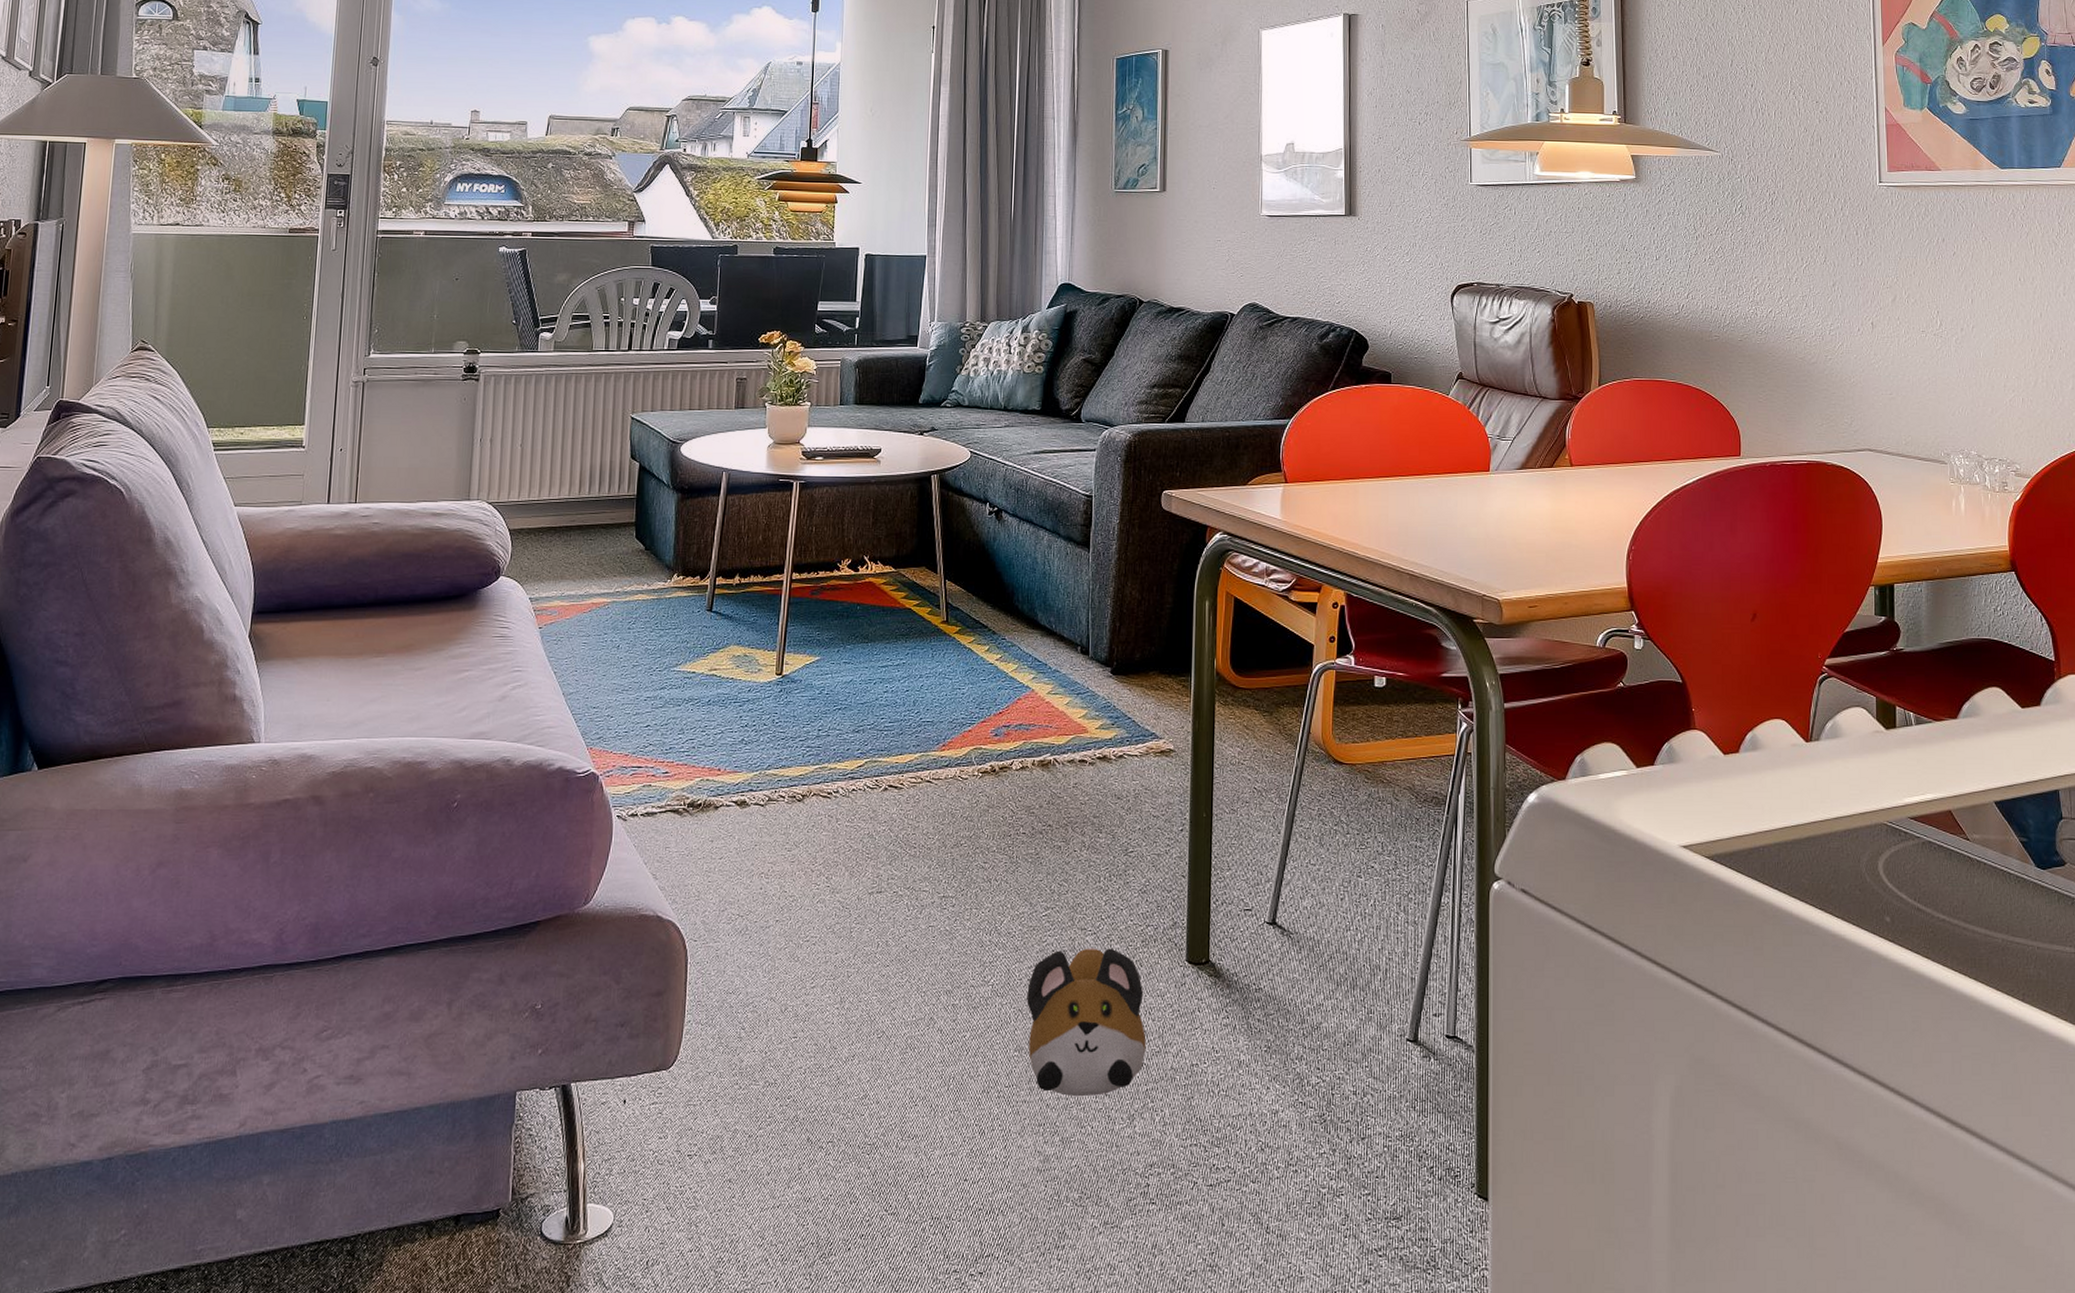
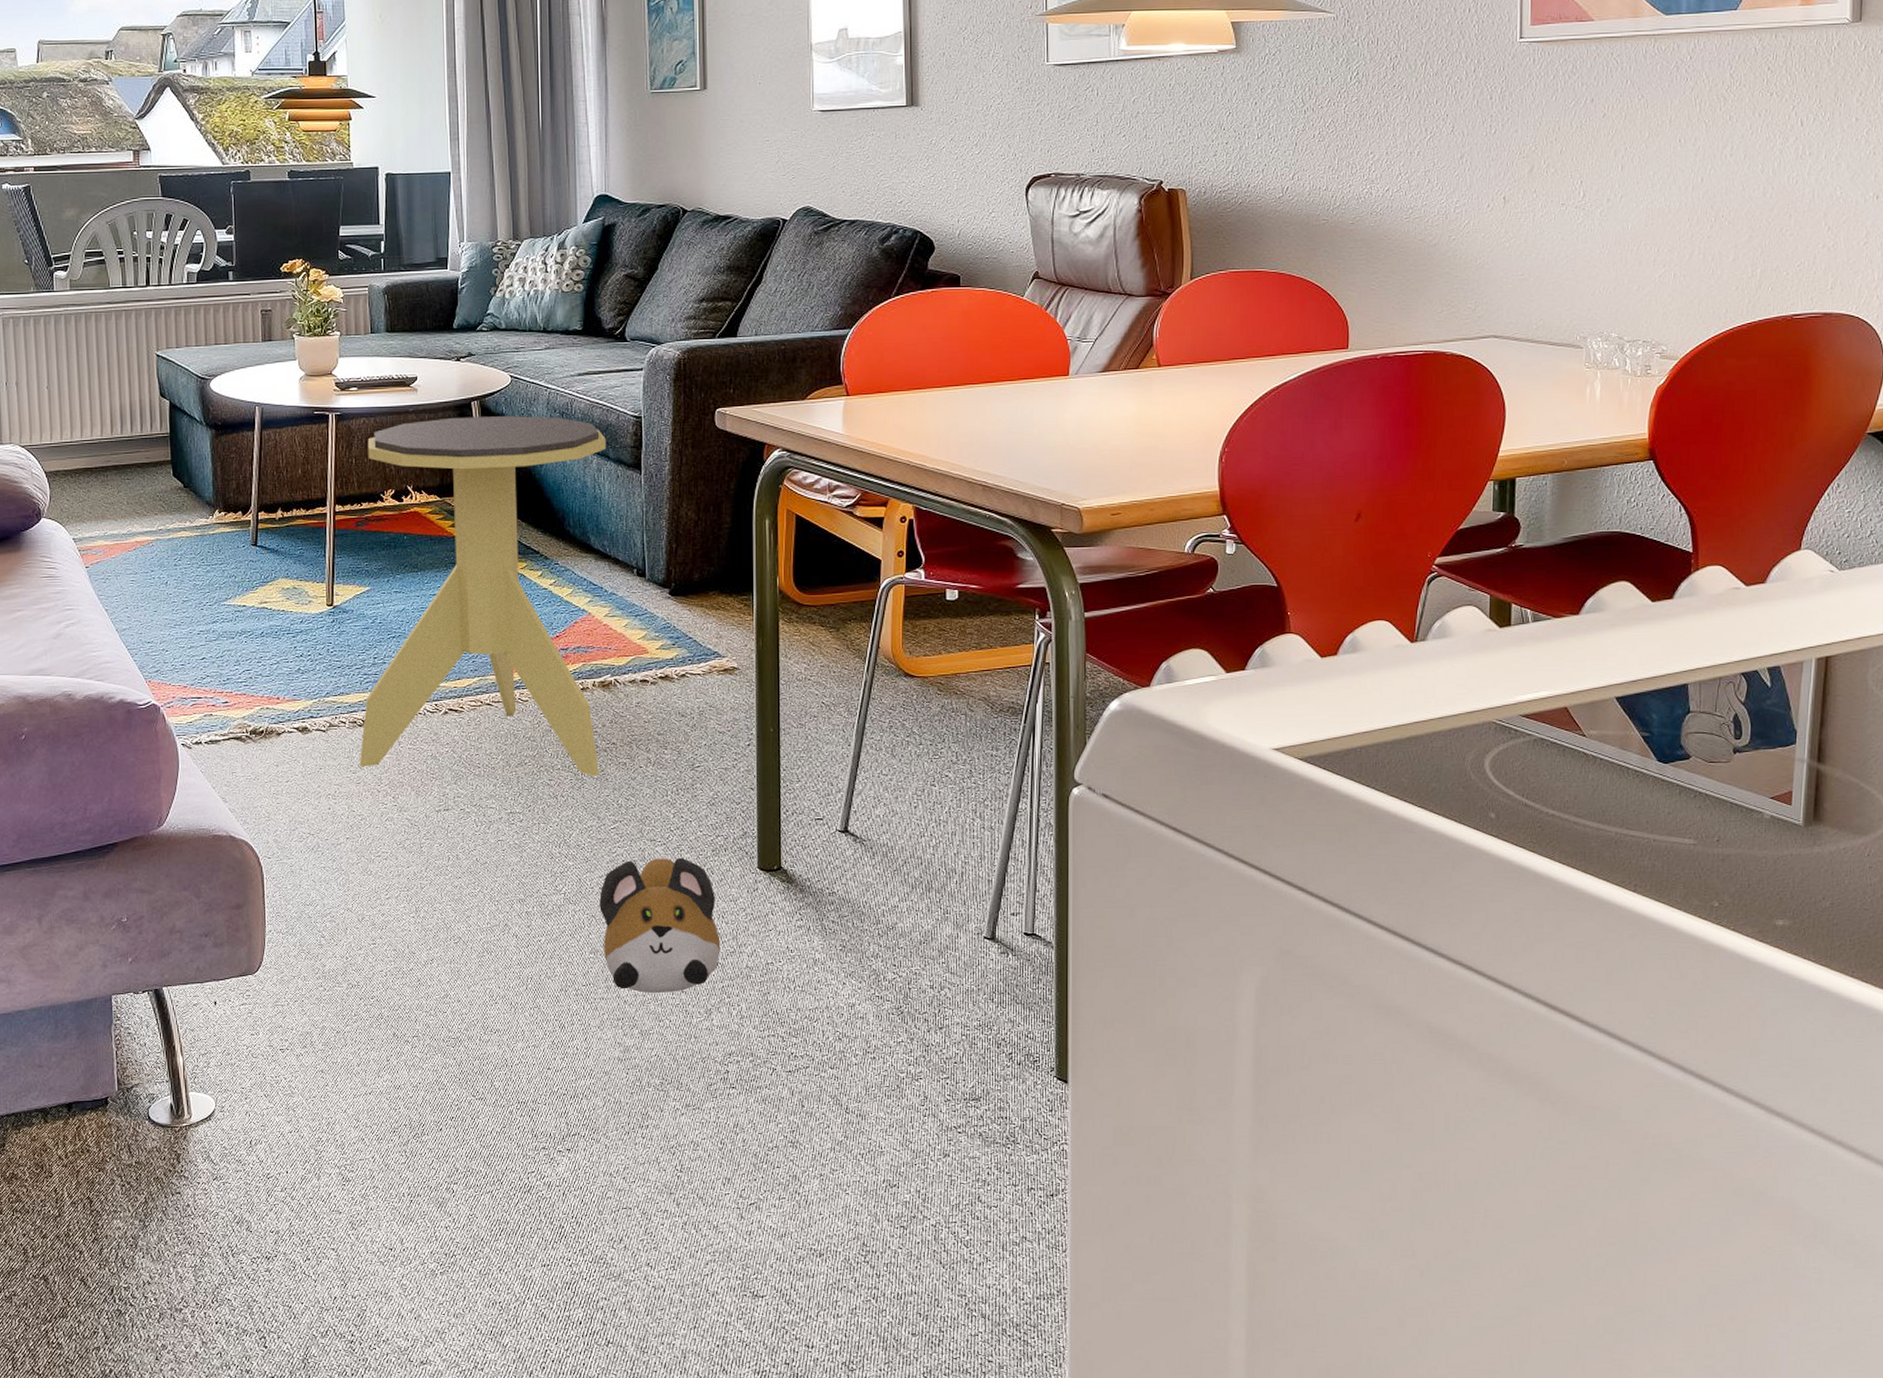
side table: none [795,490,1058,860] -> present [359,416,607,776]

